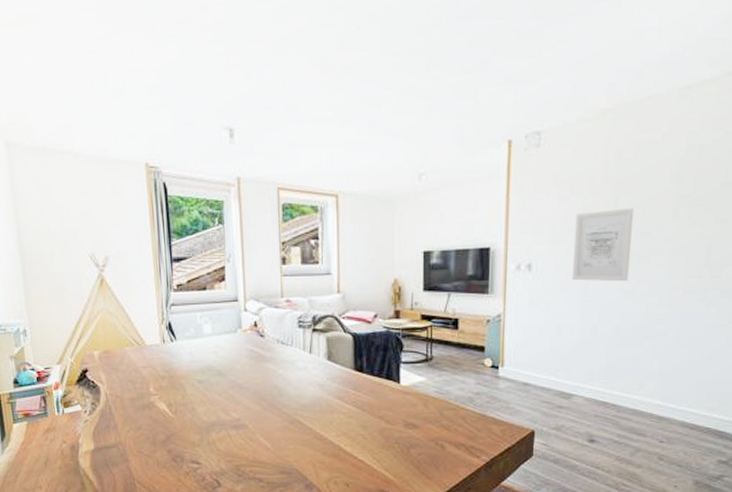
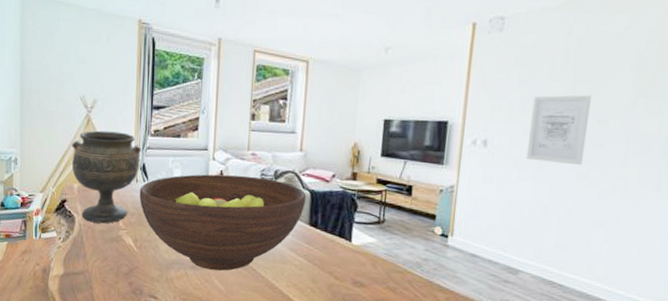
goblet: none [86,290,165,391] -> present [71,130,141,224]
fruit bowl: none [168,324,349,428] -> present [139,174,307,271]

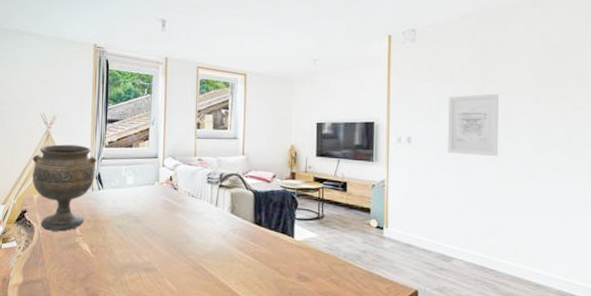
fruit bowl: present [139,174,307,271] -> none [95,179,250,272]

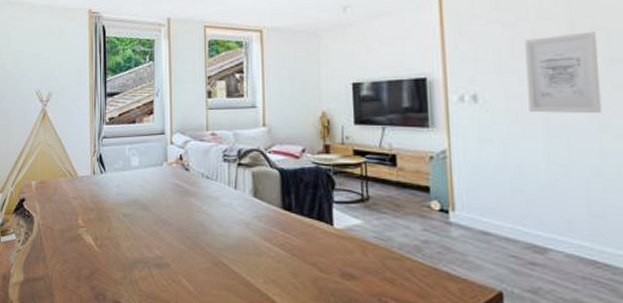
goblet: present [32,144,97,232] -> none [29,123,97,222]

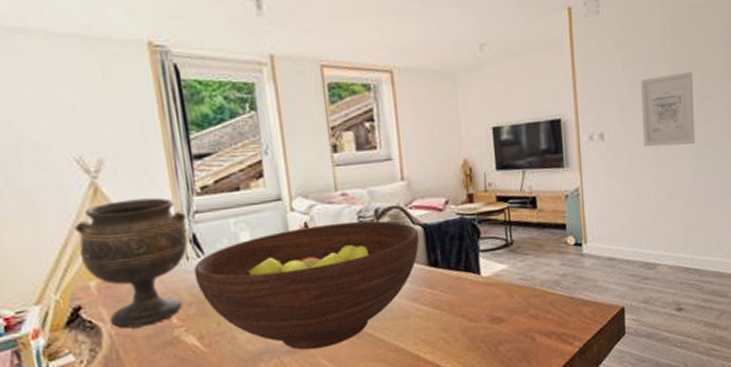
goblet: none [29,123,97,222] -> present [74,197,188,329]
fruit bowl: none [97,158,276,269] -> present [193,220,420,350]

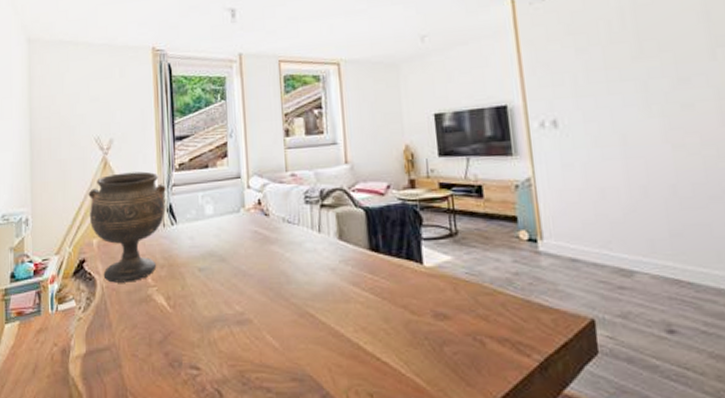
fruit bowl: present [193,220,420,350] -> none [168,201,362,324]
wall art: present [640,71,696,147] -> none [597,53,675,136]

